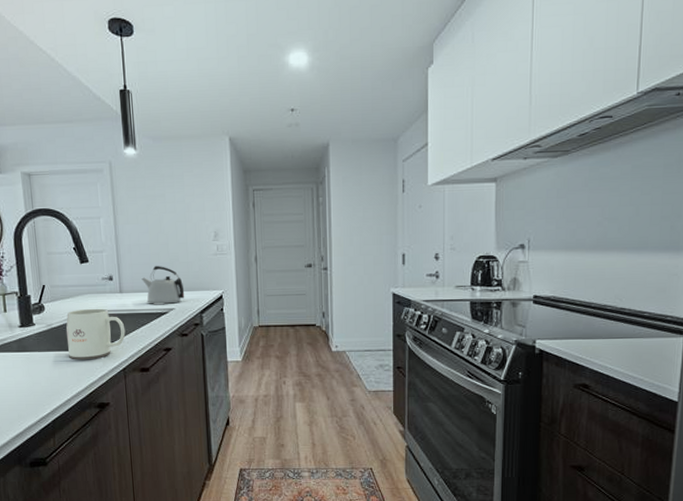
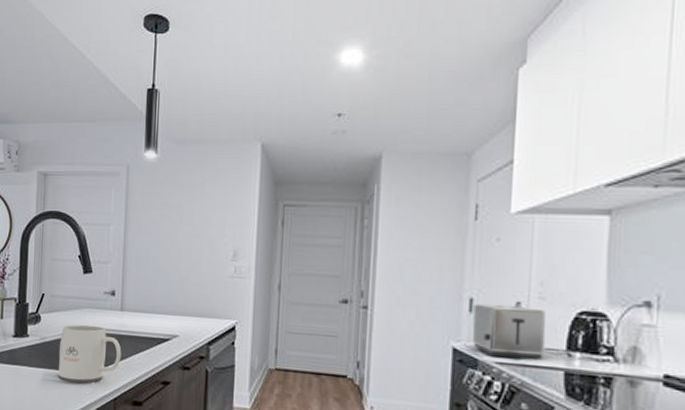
kettle: present [141,265,185,305] -> none [146,283,192,330]
toaster: none [405,256,457,297] -> present [472,303,546,360]

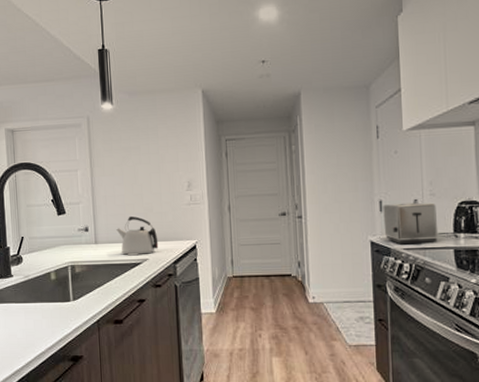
mug: present [58,324,122,384] -> none [42,259,100,312]
kettle: none [146,283,192,330] -> present [116,215,159,256]

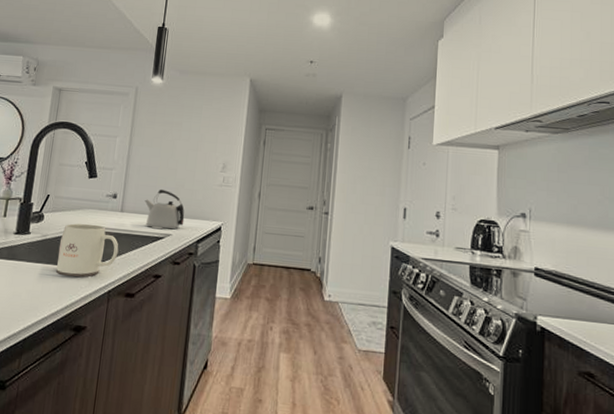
mug: none [42,259,100,312] -> present [56,223,119,278]
toaster: present [383,202,439,245] -> none [405,212,457,256]

